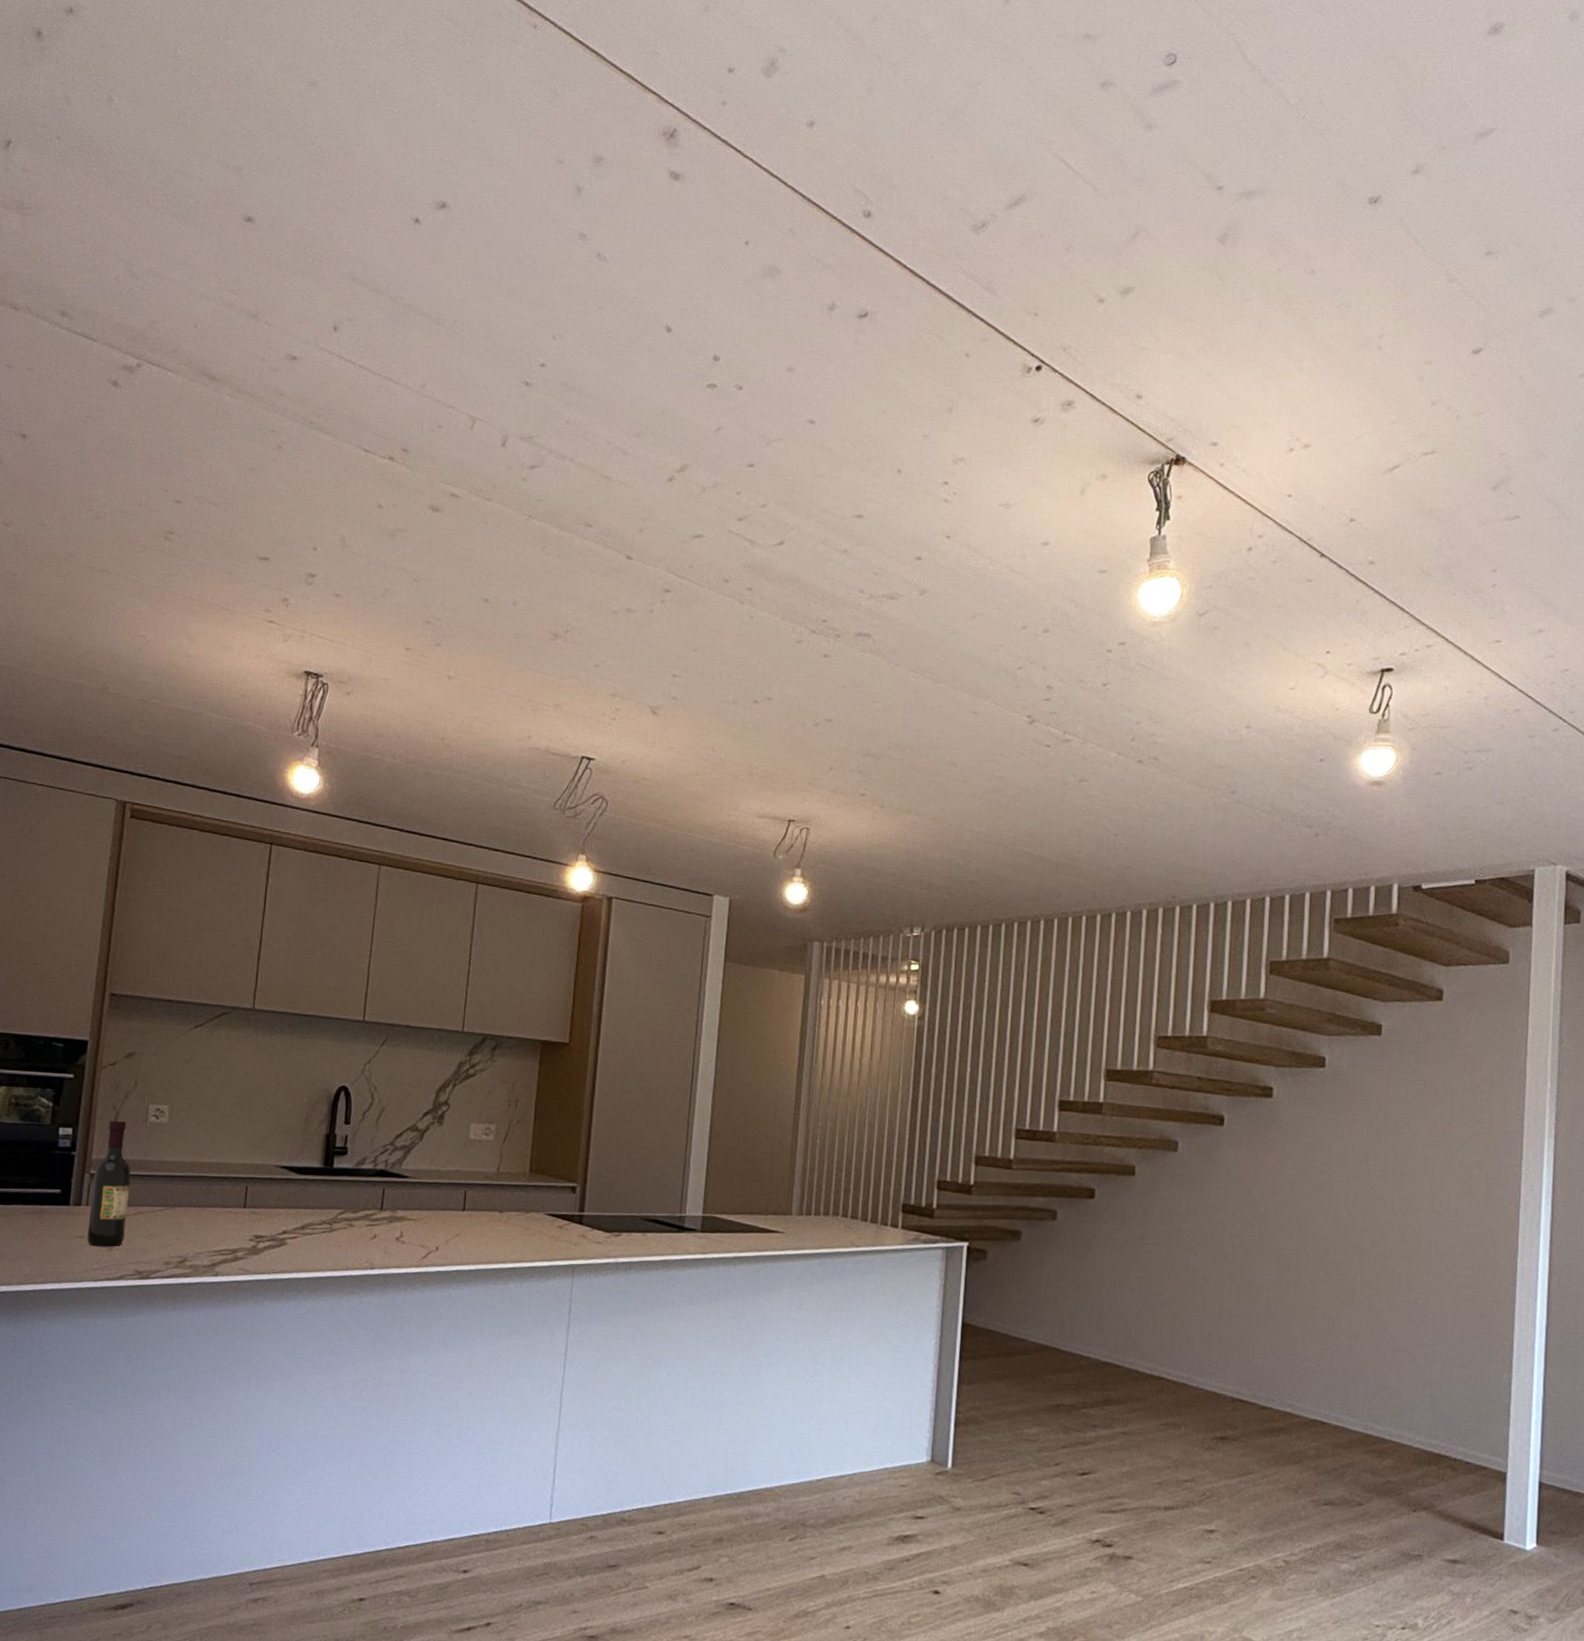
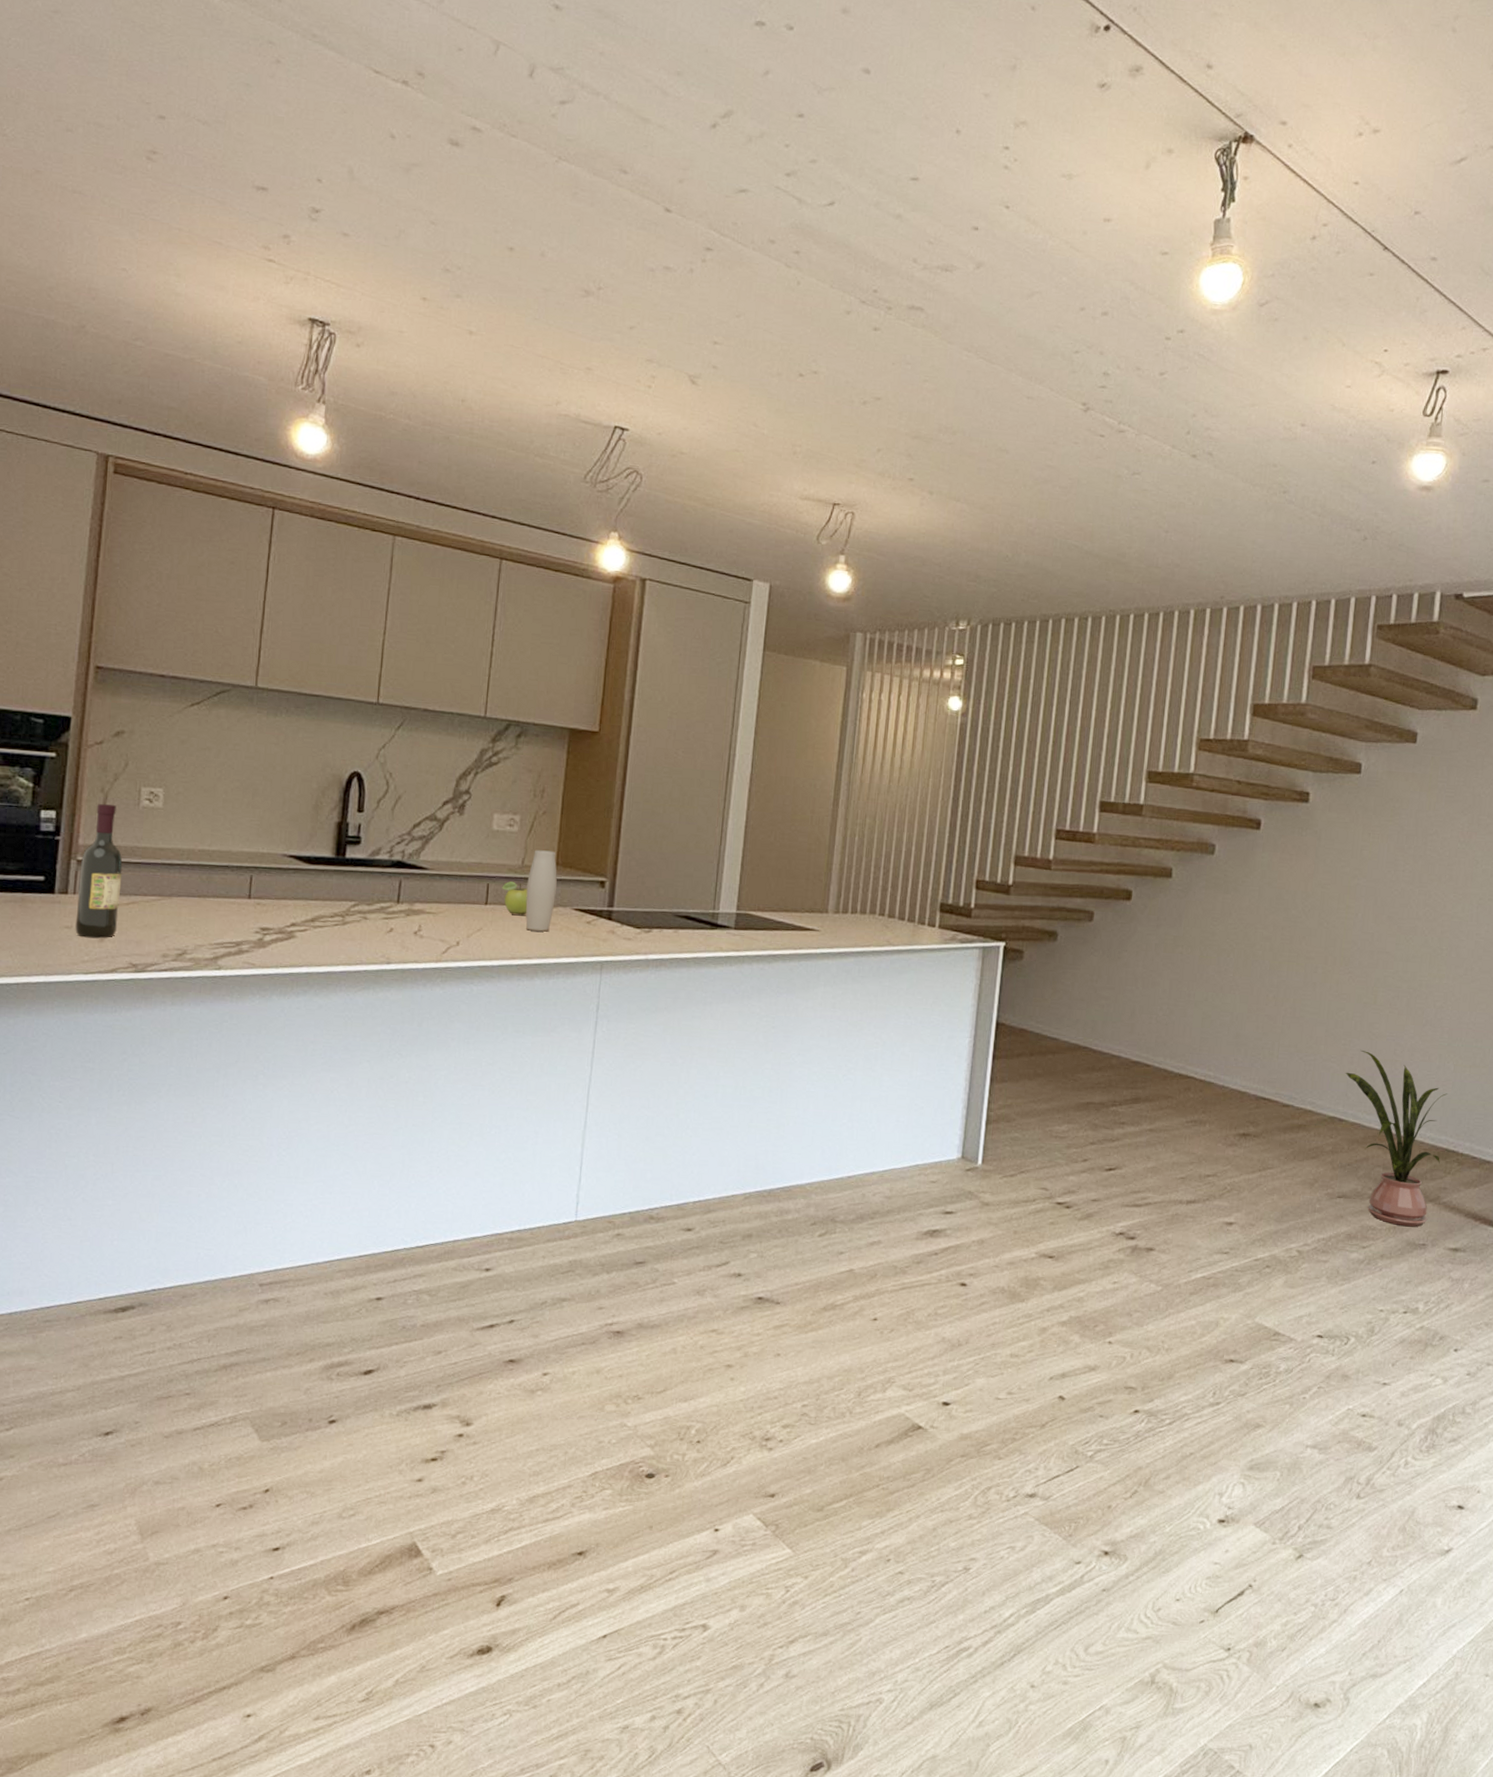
fruit: none [478,1188,503,1221] -> present [502,881,528,915]
vase: none [501,1157,531,1237] -> present [525,850,557,932]
house plant: none [1324,1350,1436,1537] -> present [1344,1051,1448,1227]

